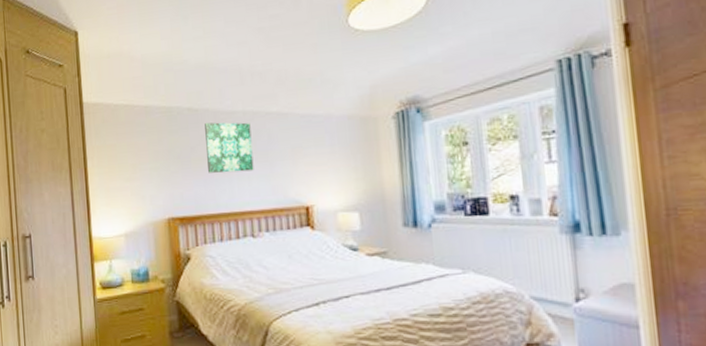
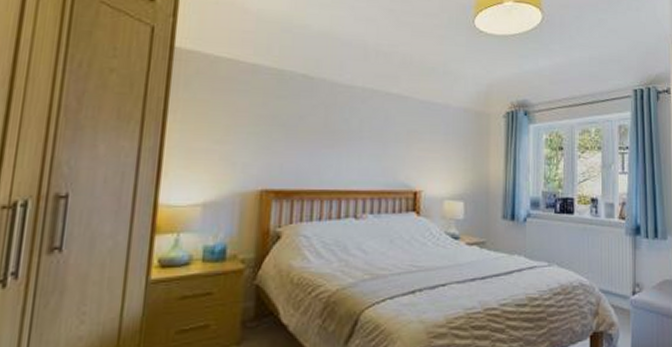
wall art: present [205,122,254,173] -> none [316,93,369,149]

